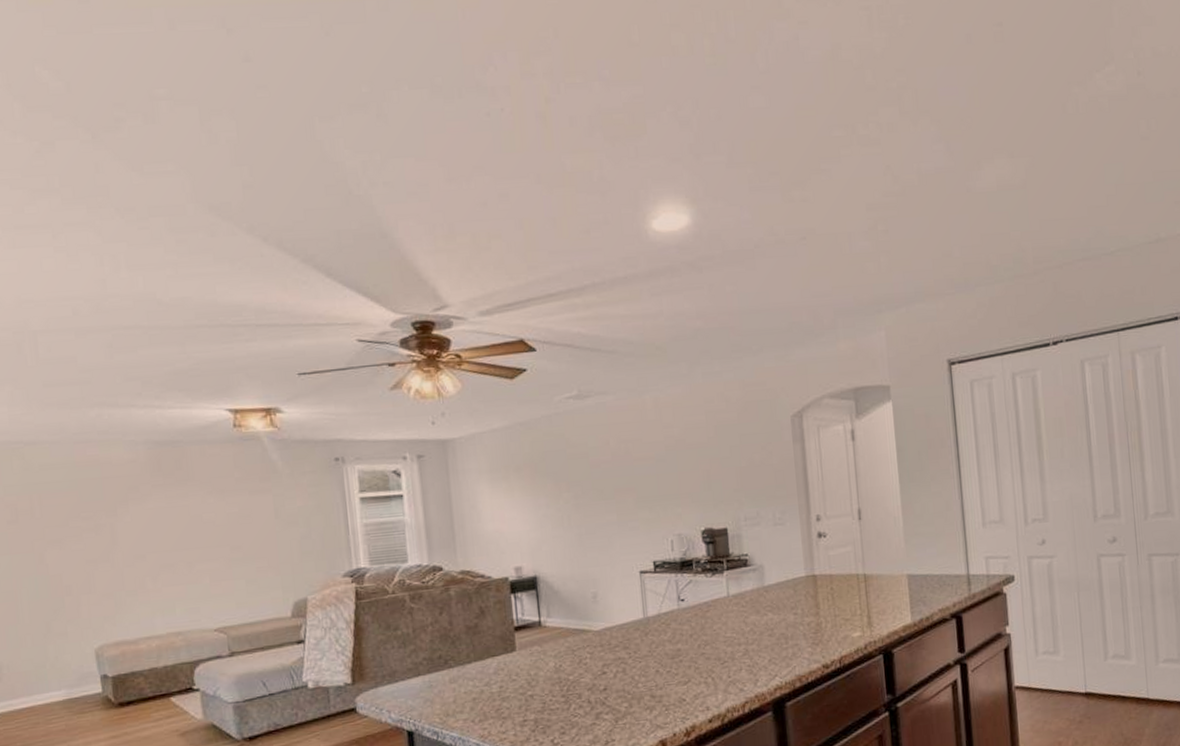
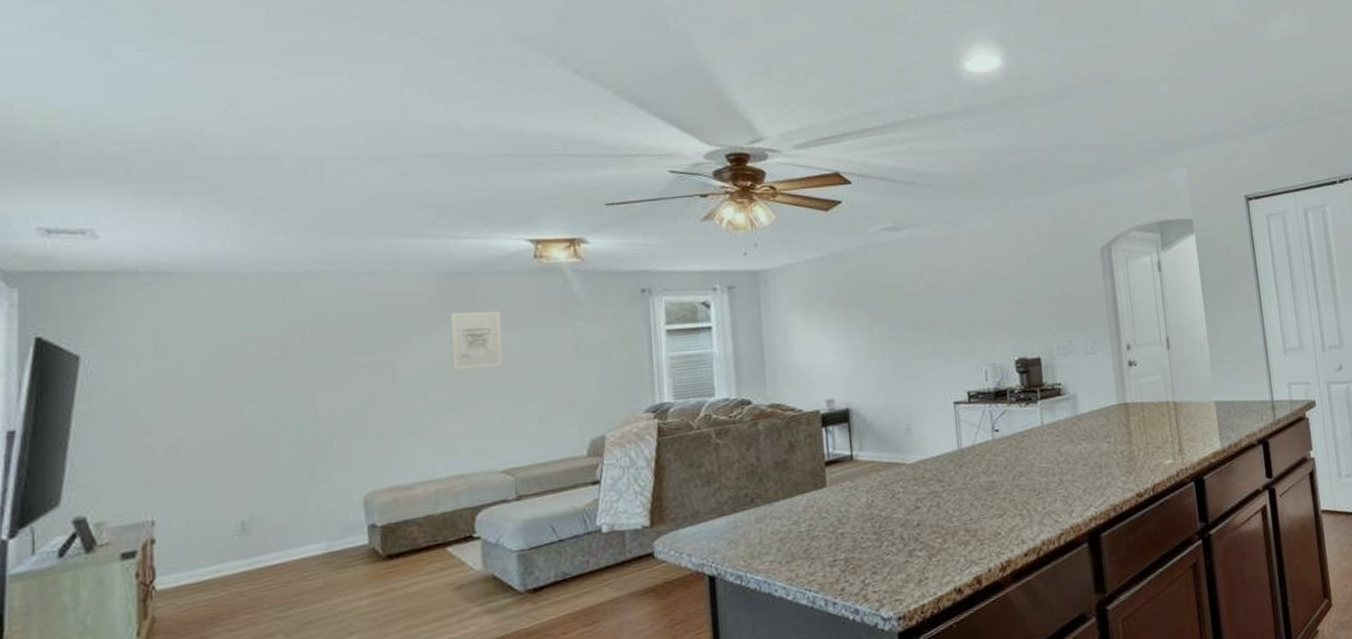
wall art: none [160,478,210,535] -> present [450,311,503,371]

